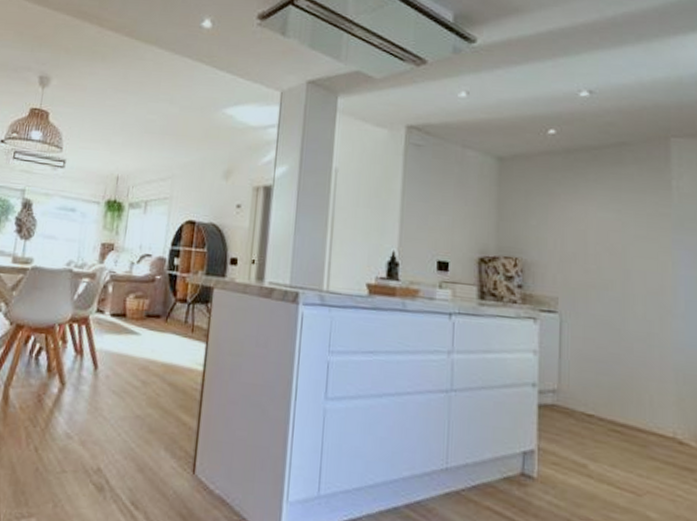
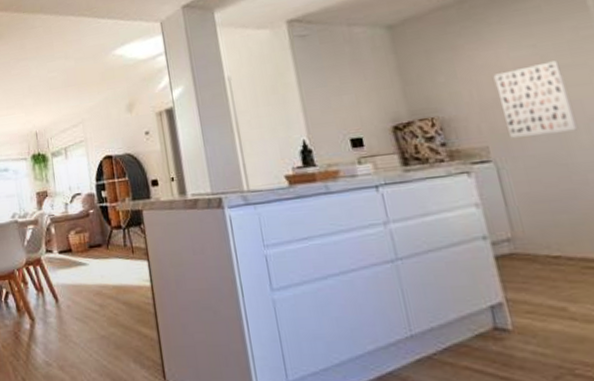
wall art: none [577,229,637,300] -> present [493,60,579,138]

